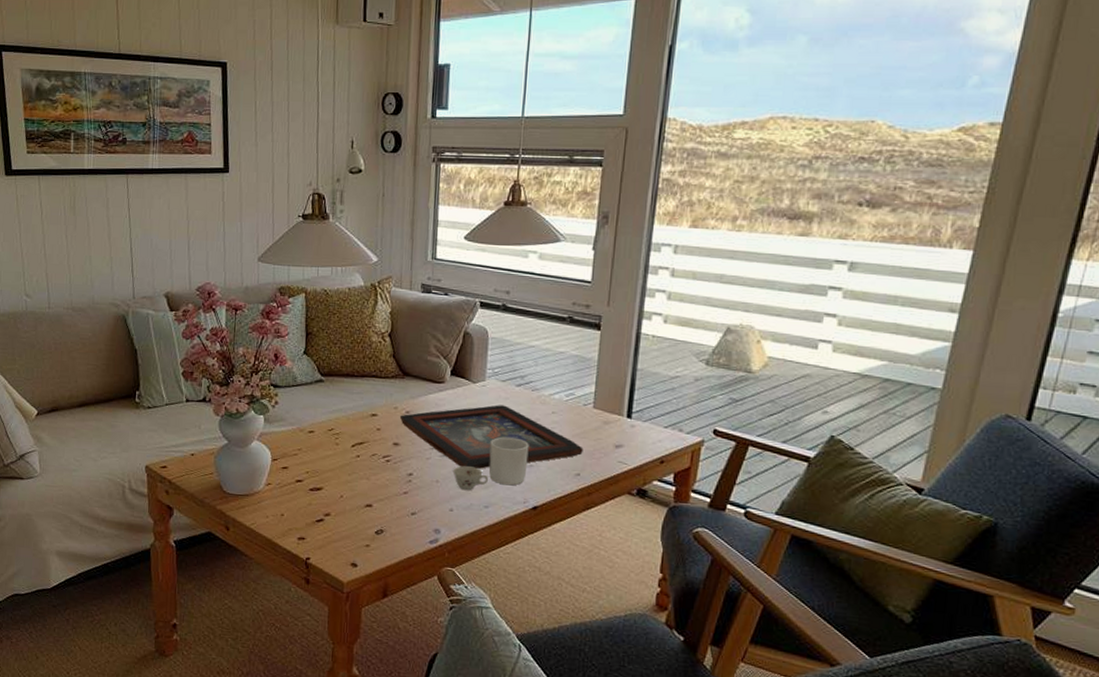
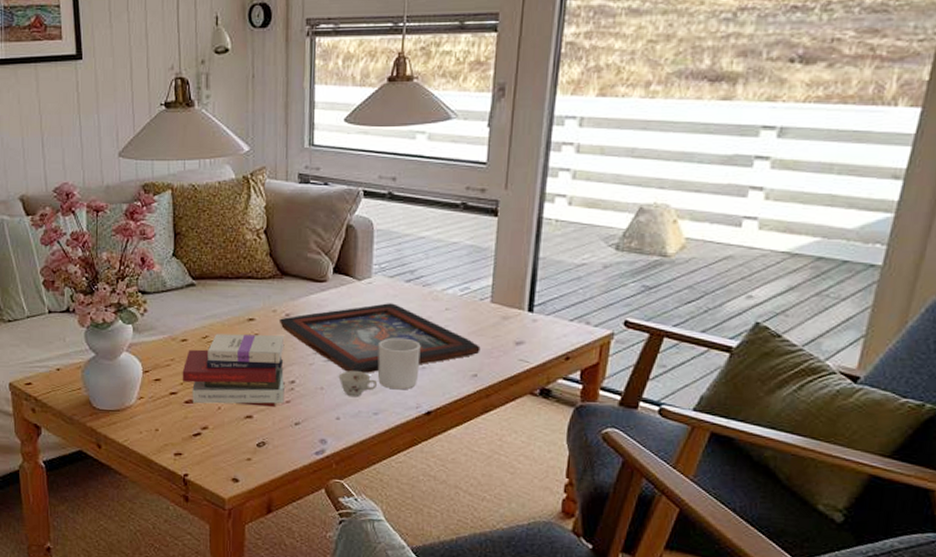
books: none [308,427,405,497] -> present [182,333,286,407]

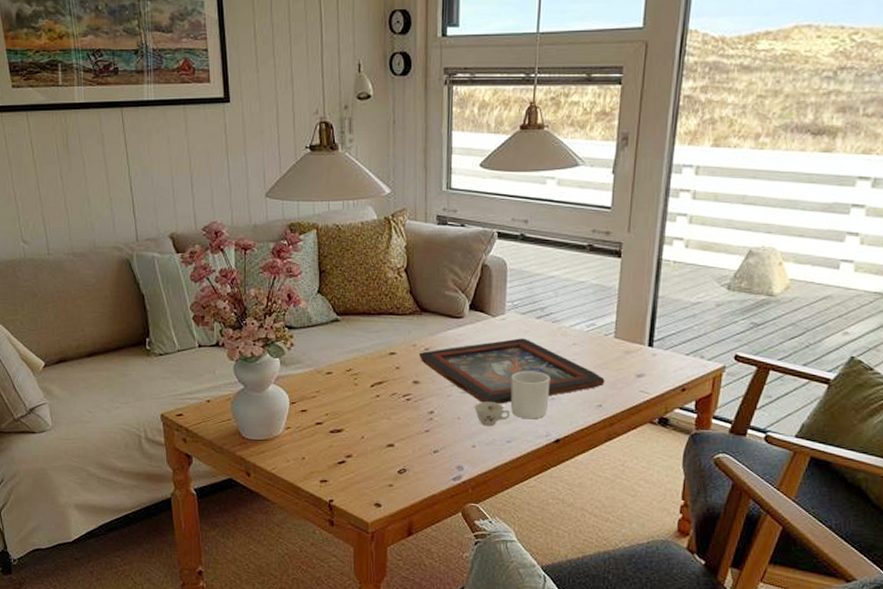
books: present [182,333,286,407] -> none [327,367,425,436]

